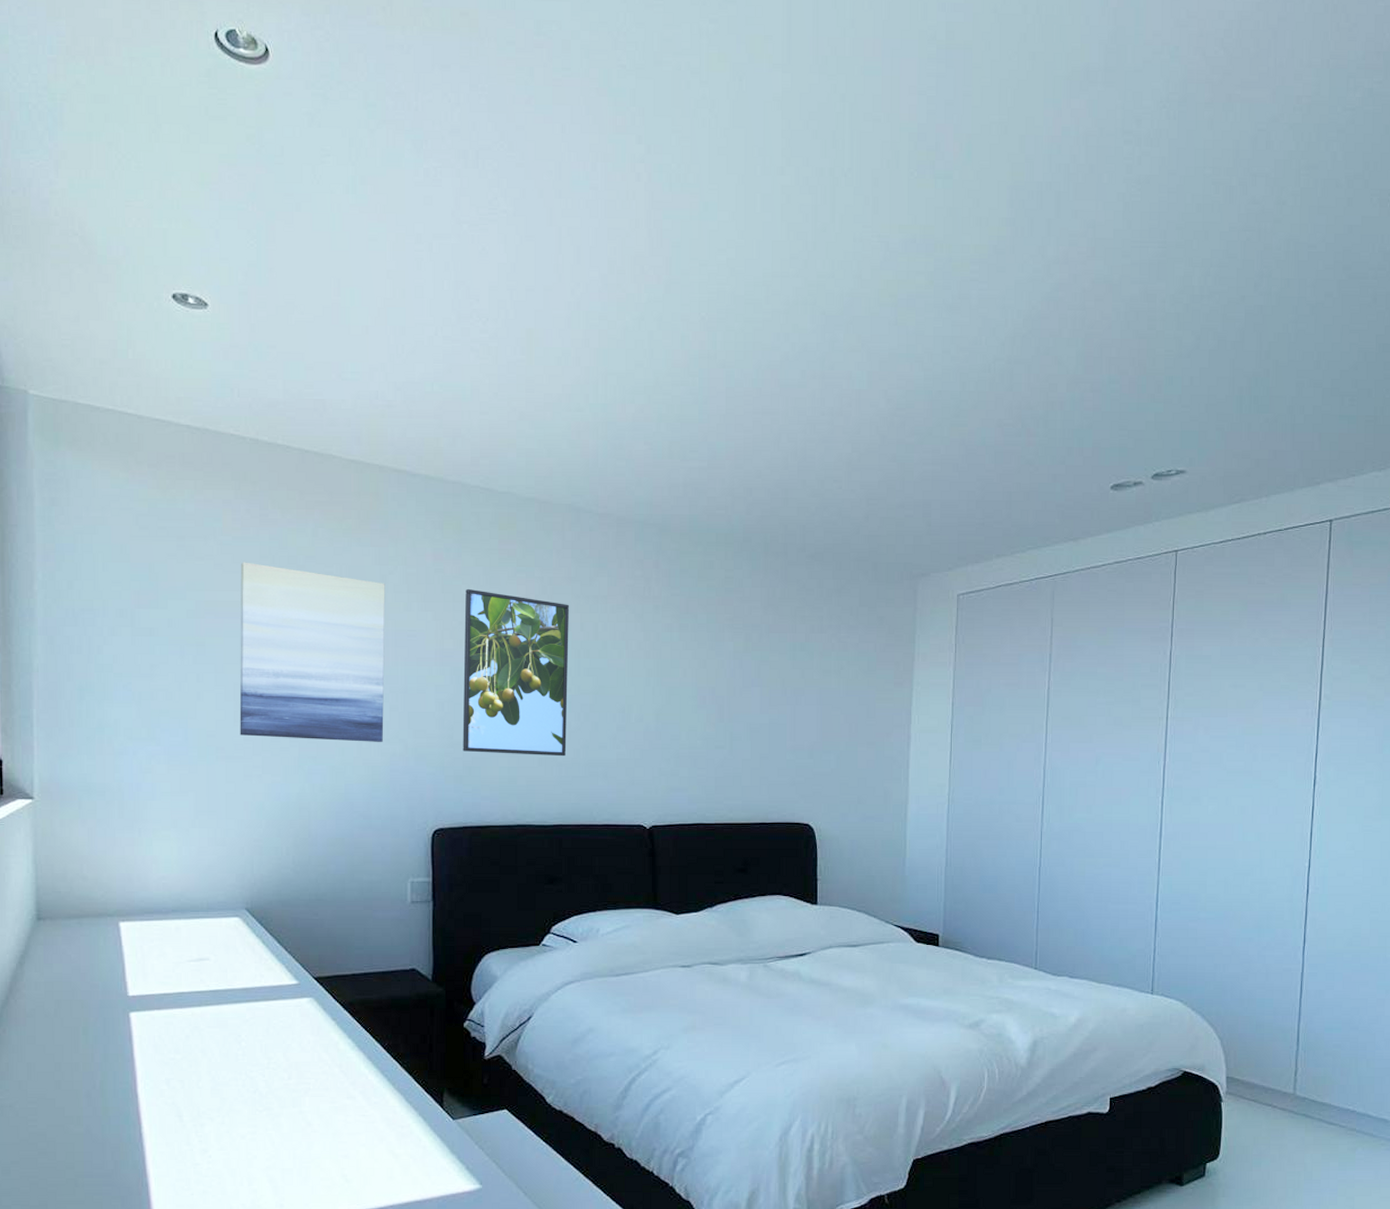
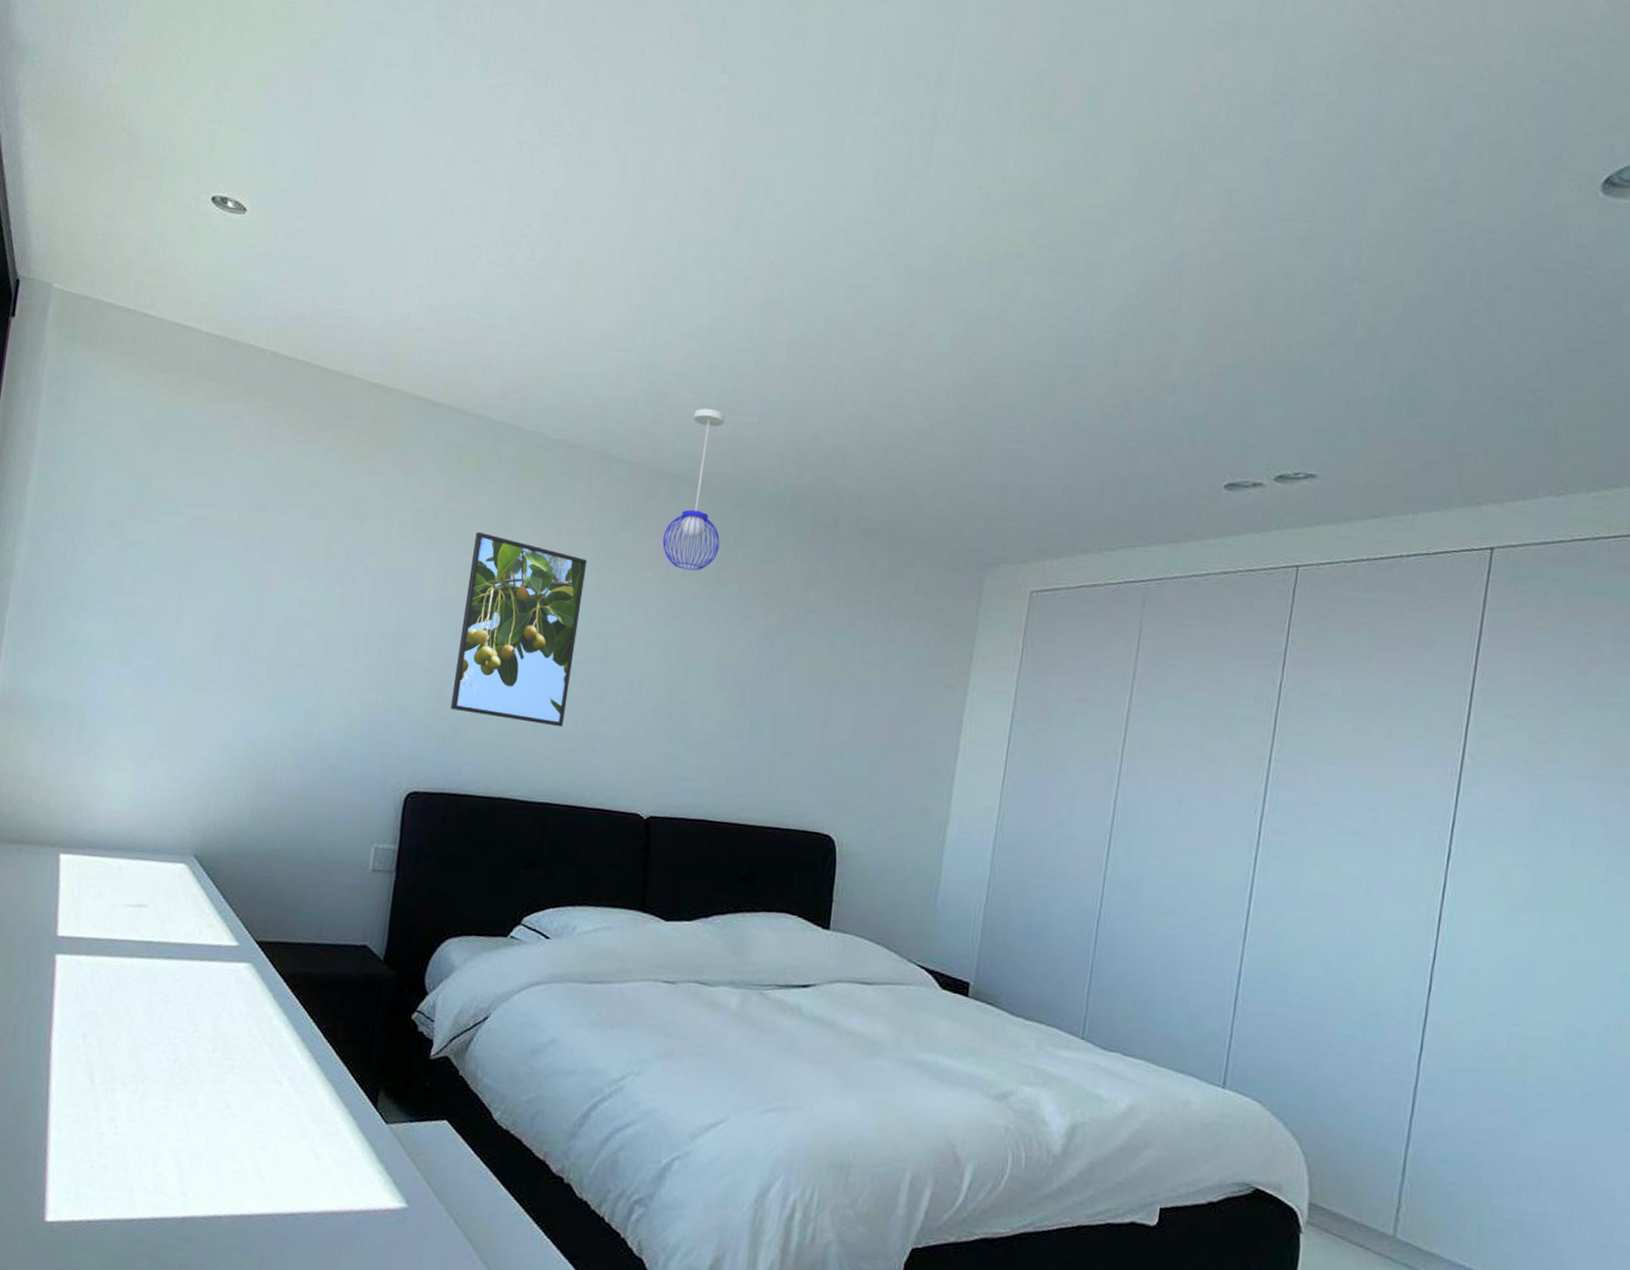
wall art: present [239,562,385,742] -> none [215,480,391,689]
pendant light: none [634,458,685,605] -> present [662,408,726,571]

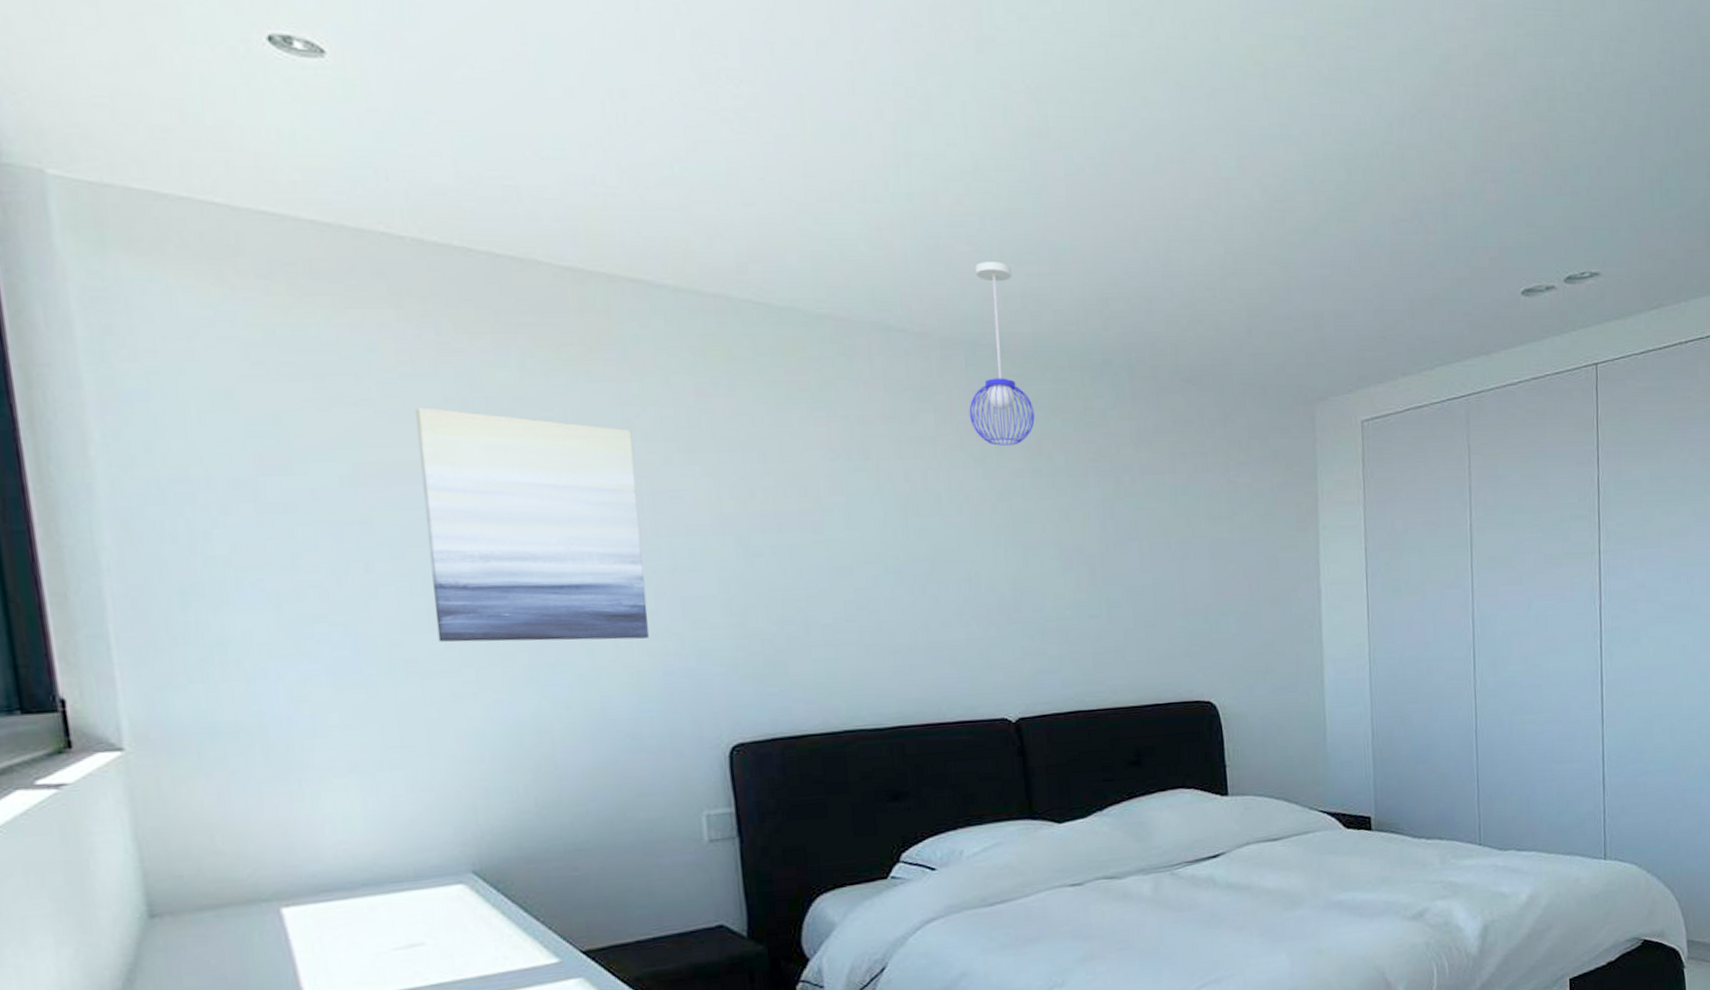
wall art: none [215,480,391,689] -> present [414,407,649,642]
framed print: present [450,531,587,728] -> none [745,433,900,644]

